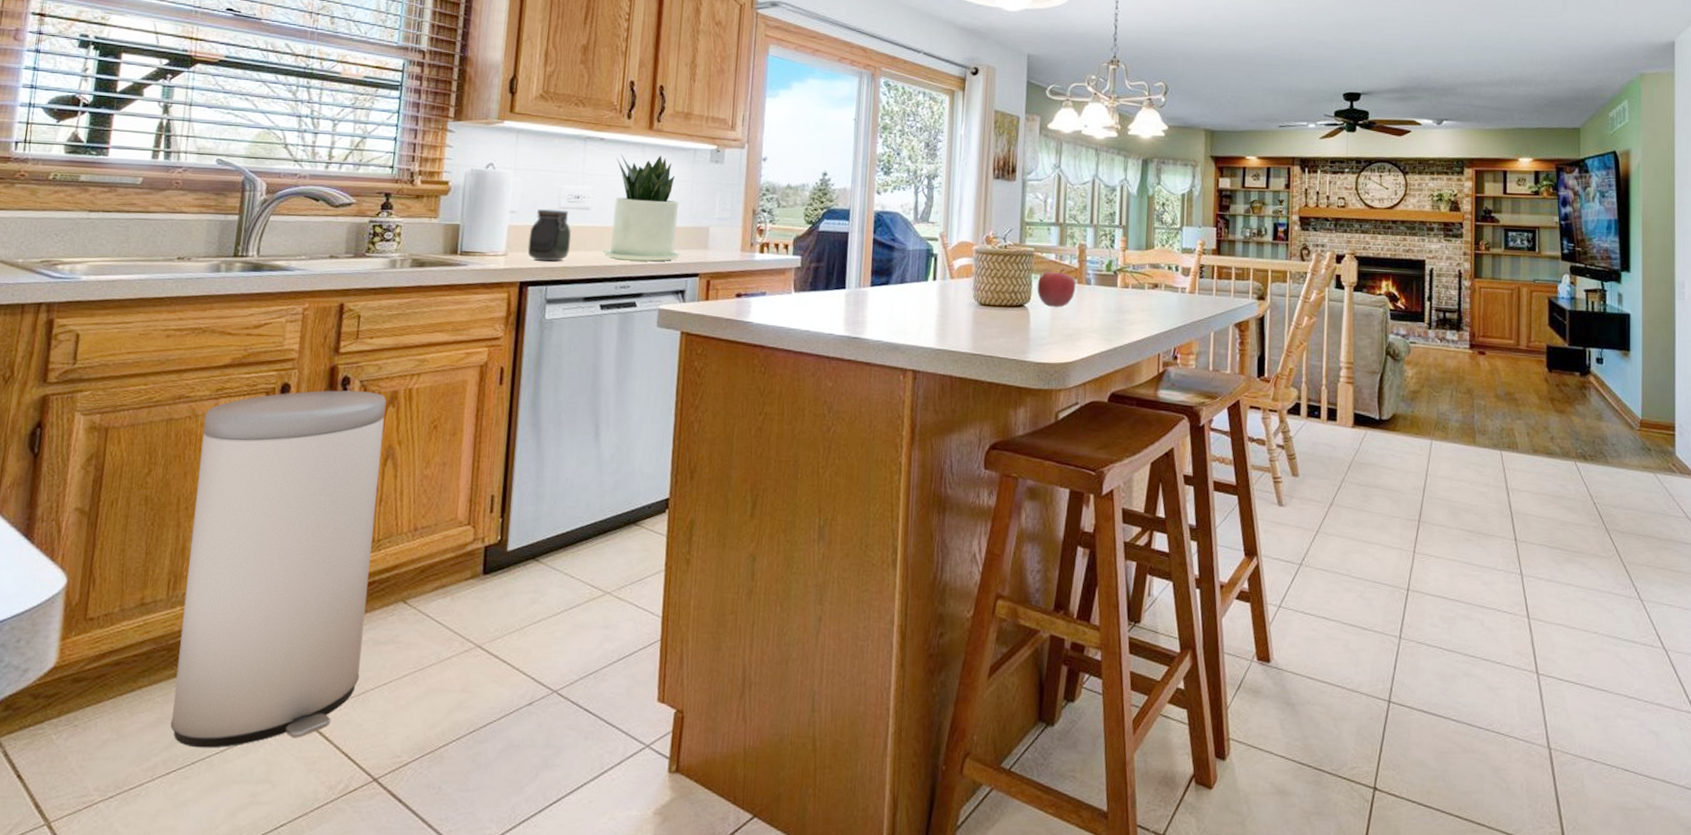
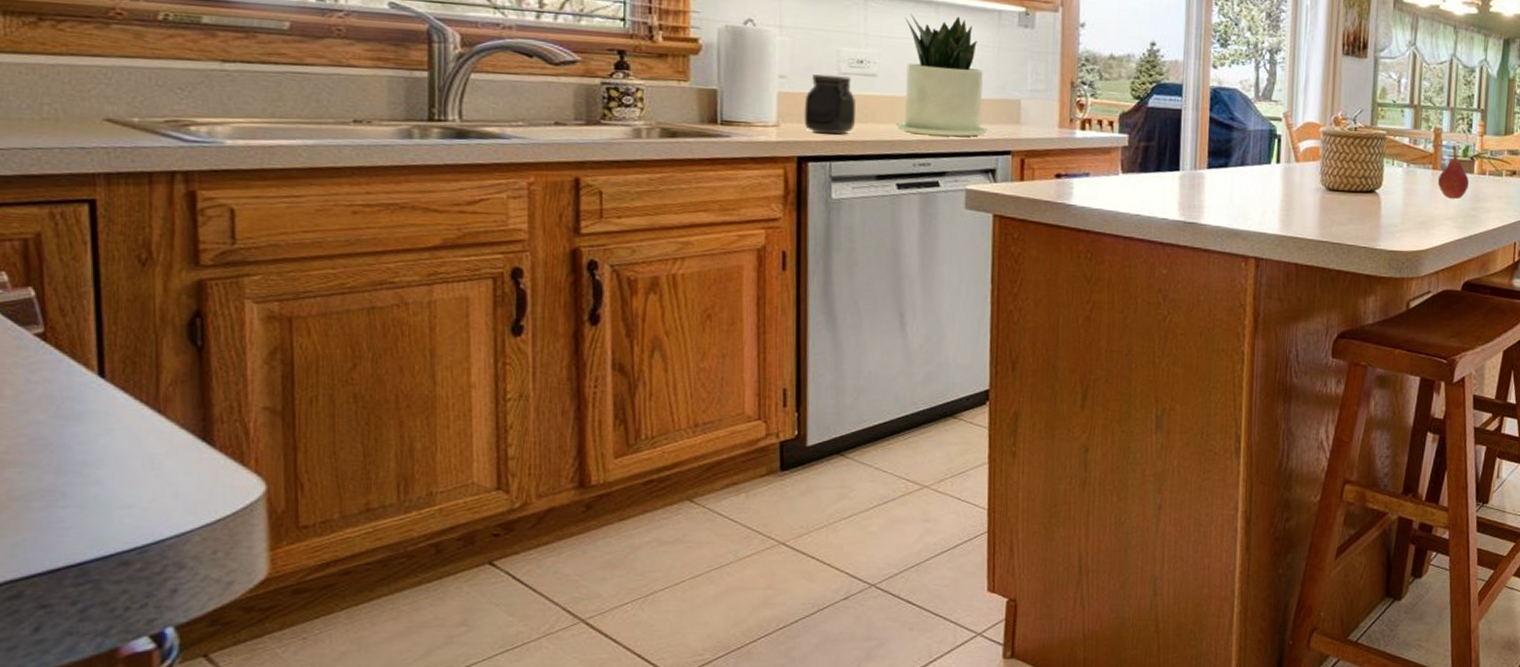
pedal bin: present [170,390,386,748] -> none [416,275,646,655]
fruit: present [1037,268,1076,308] -> none [1389,152,1431,195]
fruit: none [1082,259,1114,313] -> present [1437,144,1470,200]

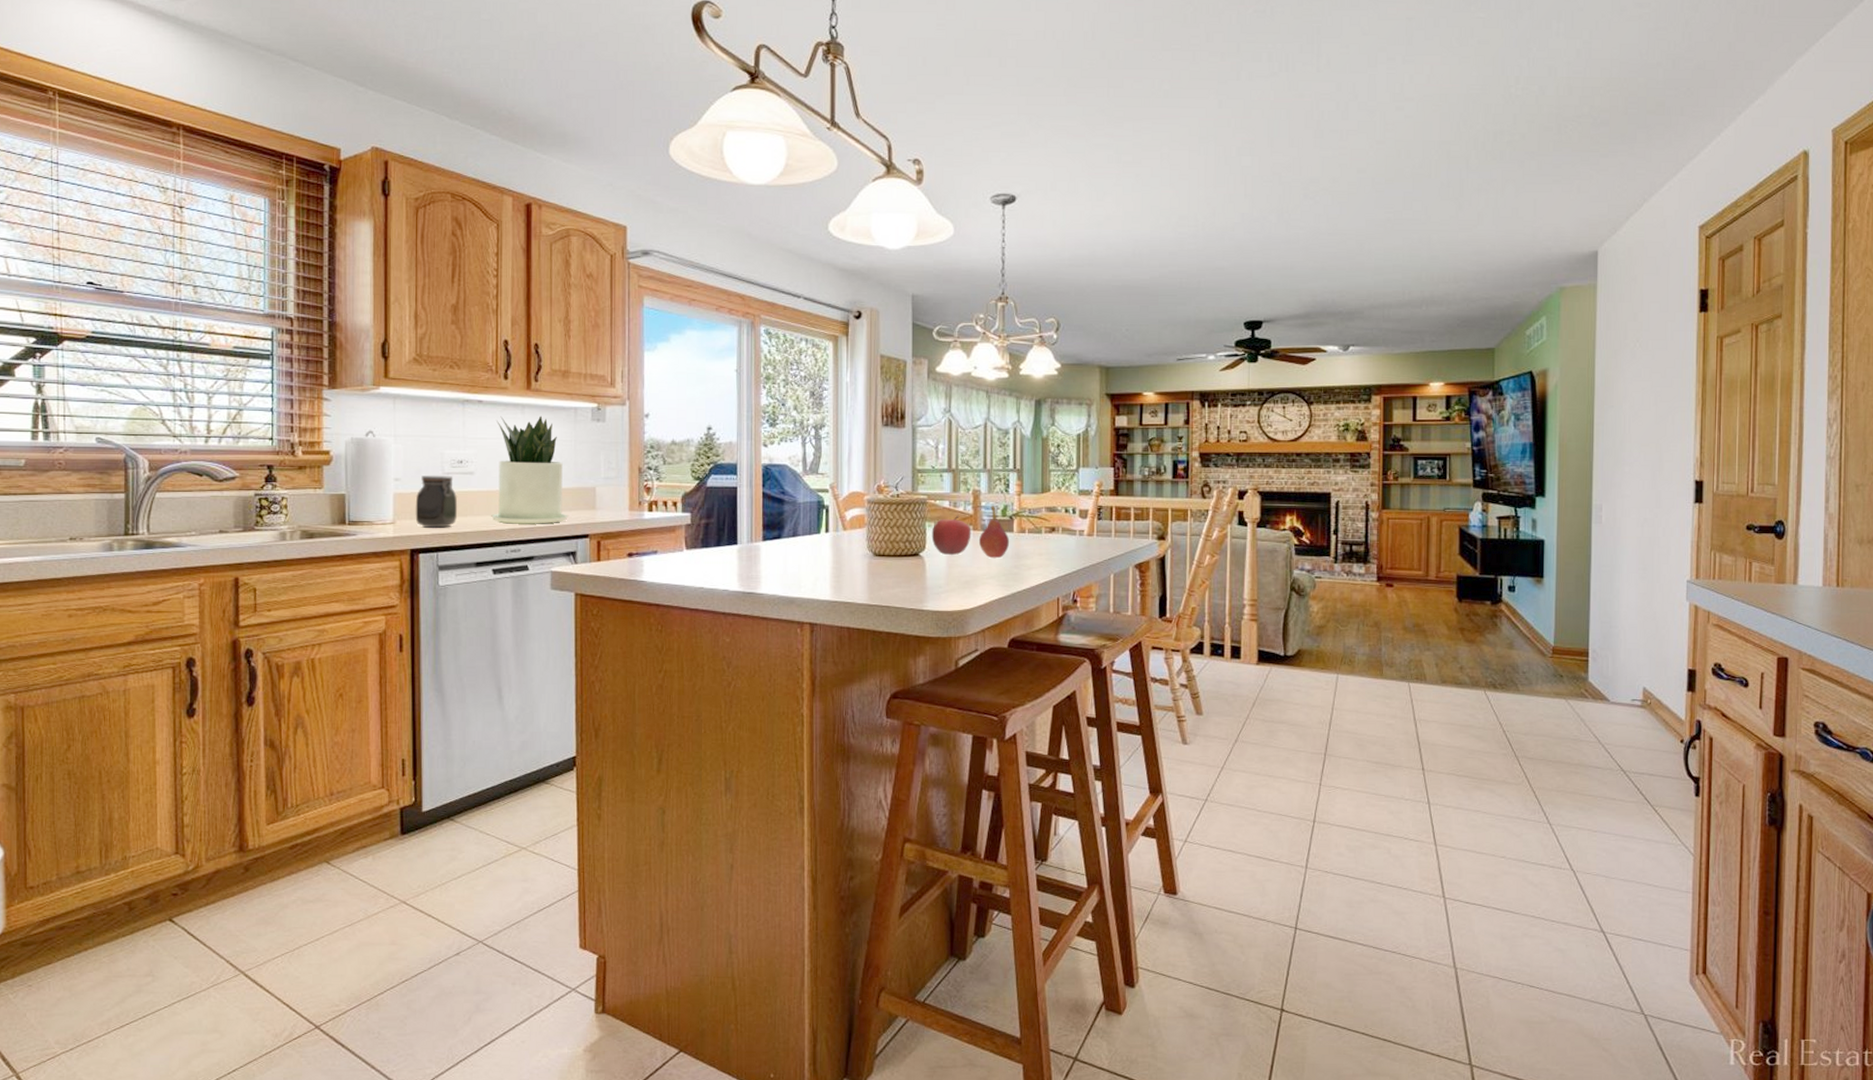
fruit: none [1389,152,1431,195] -> present [931,515,971,556]

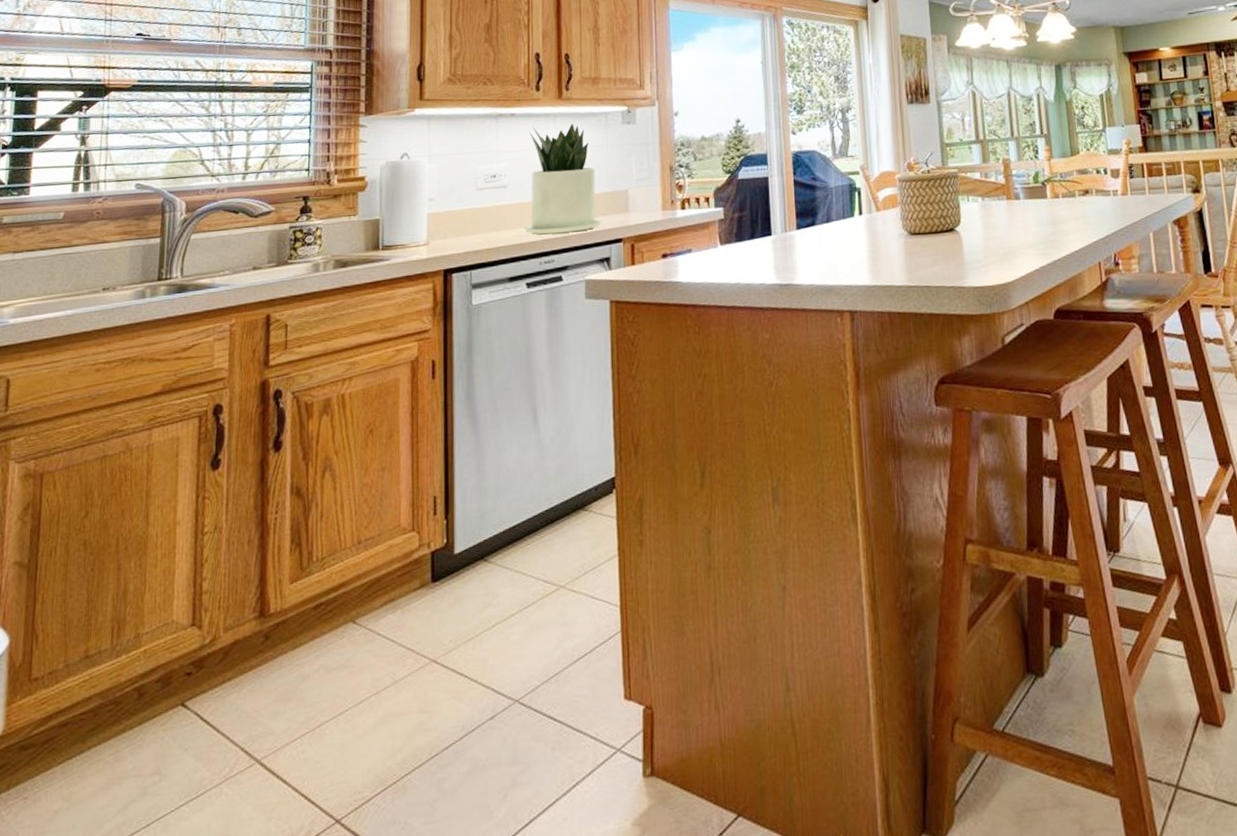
jar: present [415,475,458,528] -> none [449,190,491,246]
fruit: present [931,515,971,556] -> none [965,186,1006,228]
fruit: present [978,505,1010,559] -> none [1013,172,1045,227]

